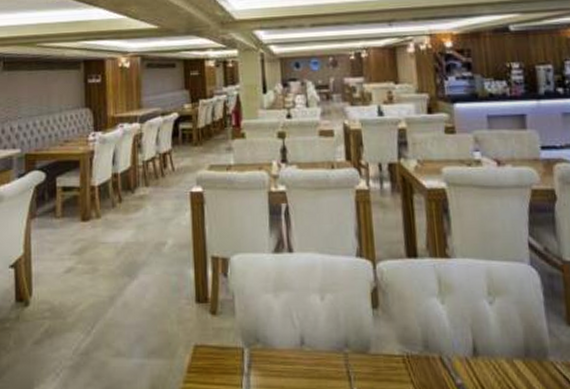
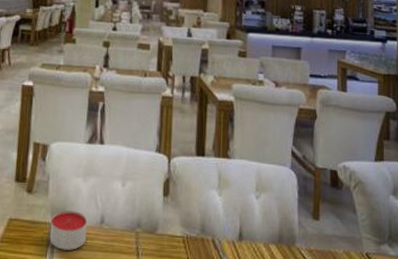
candle: none [242,332,286,378] -> present [49,211,88,250]

